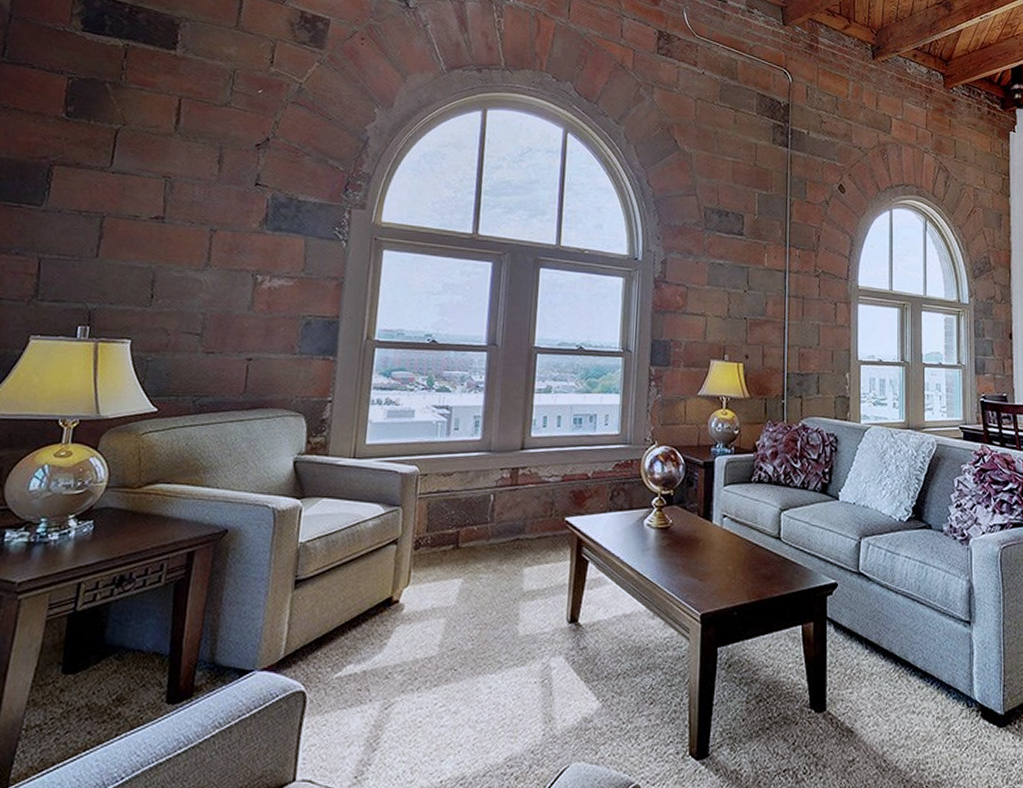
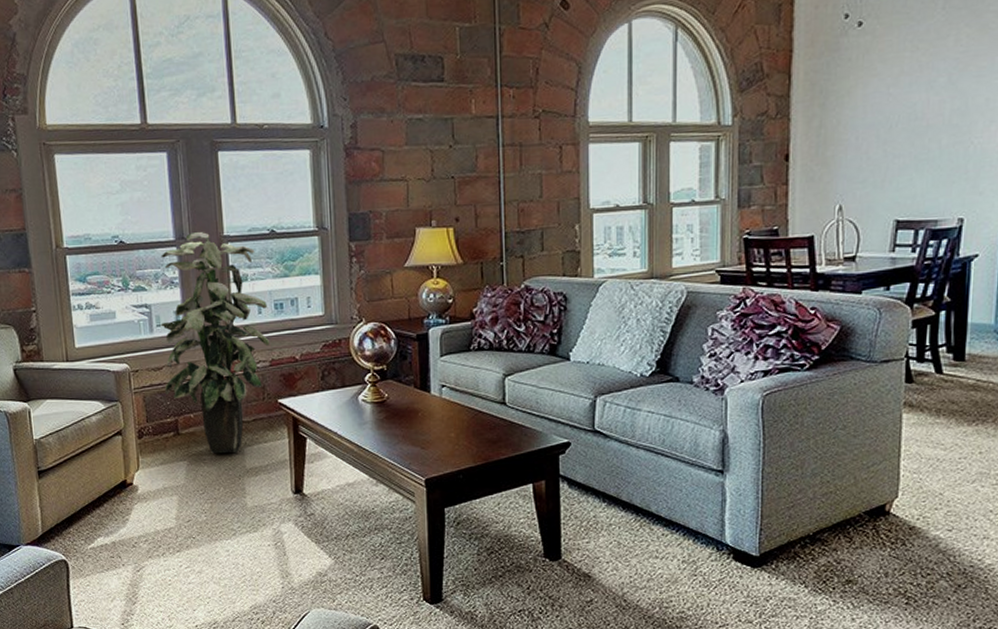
indoor plant: none [450,340,567,573] -> present [160,232,270,454]

